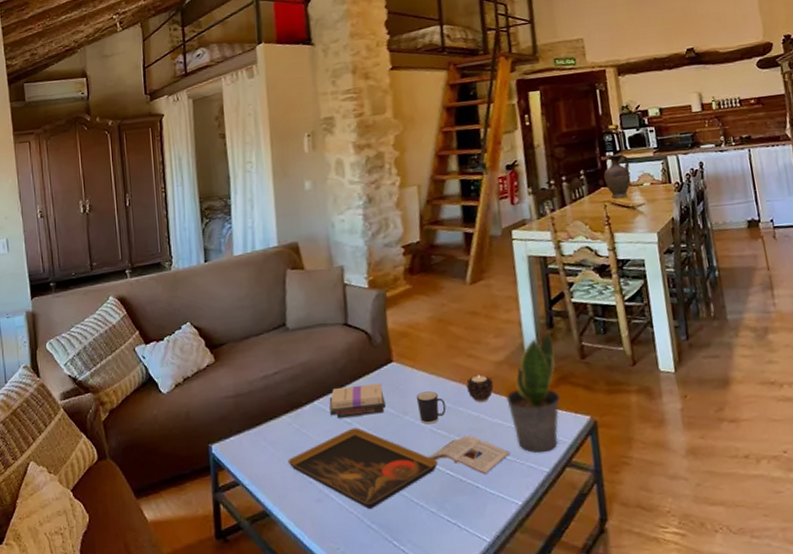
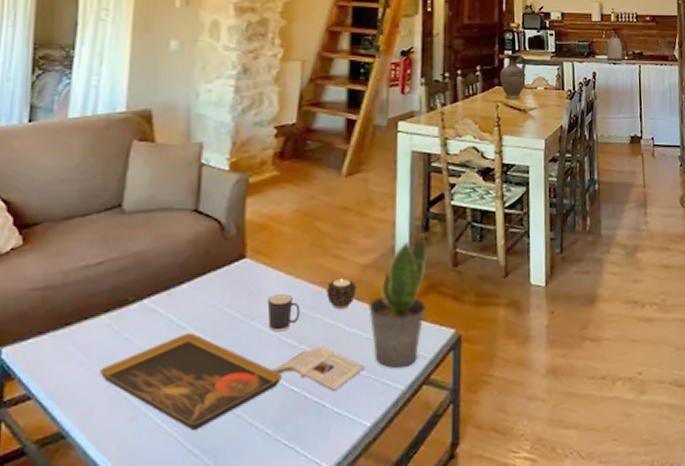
books: present [329,382,386,418] -> none [162,281,230,321]
kettle: none [710,123,735,150] -> present [606,36,629,61]

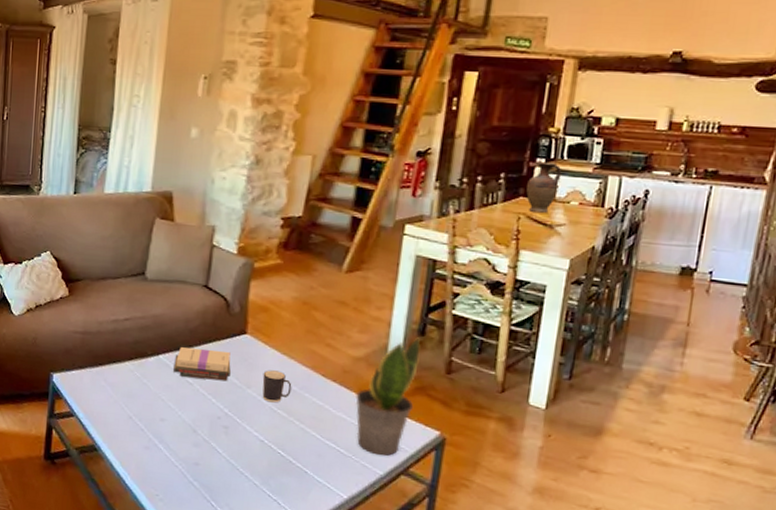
decorative tray: present [99,333,282,430] -> none [123,388,271,467]
books: none [162,281,230,321] -> present [173,347,231,382]
magazine: present [272,347,365,391] -> none [263,422,348,462]
candle: present [326,278,356,310] -> none [316,365,346,394]
kettle: present [606,36,629,61] -> none [666,149,700,180]

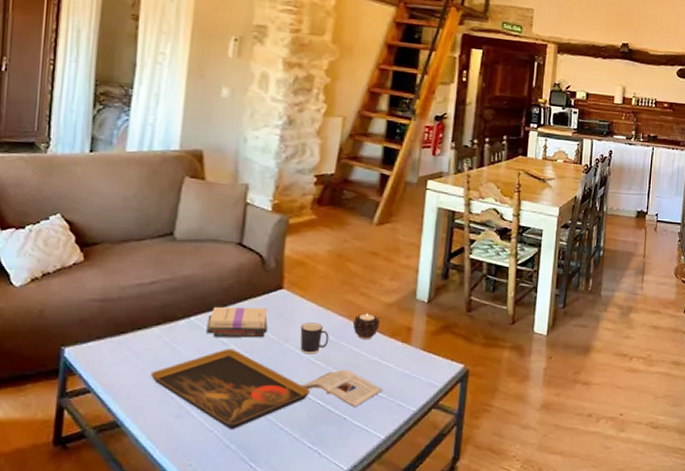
decorative tray: none [123,388,271,467] -> present [150,348,310,429]
magazine: none [263,422,348,462] -> present [302,370,383,407]
candle: none [316,365,346,394] -> present [352,313,380,340]
potted plant: present [355,337,421,456] -> none [389,281,445,394]
vase: present [526,161,562,213] -> none [524,126,550,169]

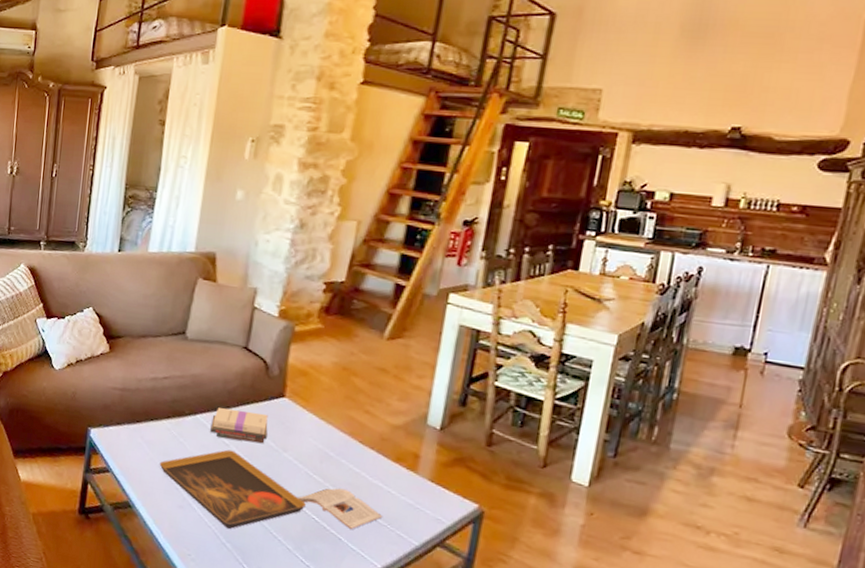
mug: present [300,322,329,354] -> none [298,434,329,468]
candle: present [352,313,380,340] -> none [354,432,384,461]

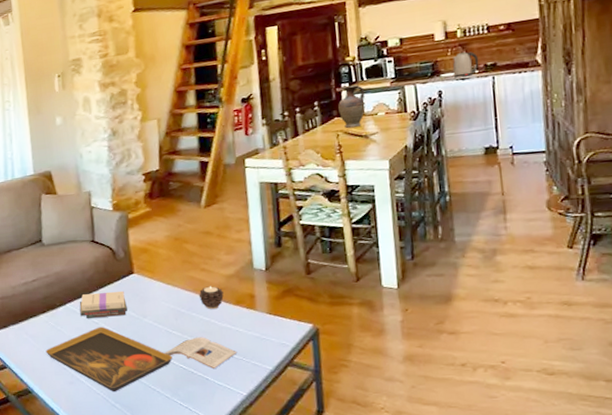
candle: none [354,432,384,461] -> present [198,286,224,310]
vase: none [574,234,613,287] -> present [338,85,365,128]
kettle: none [721,226,758,258] -> present [452,51,479,78]

